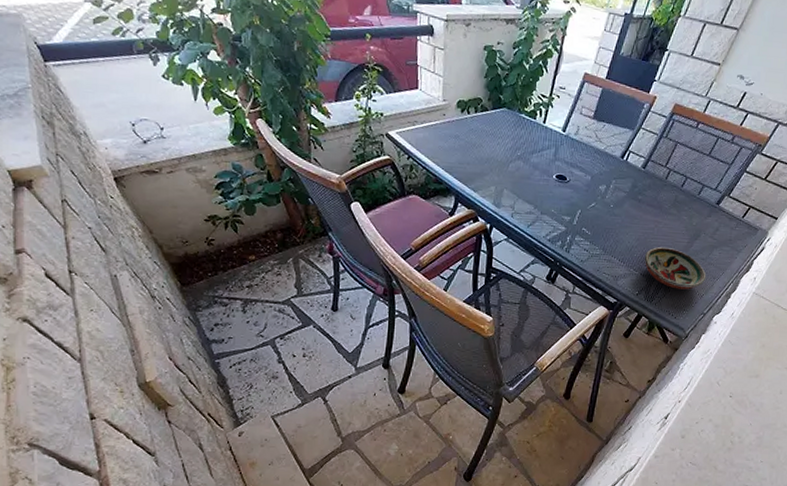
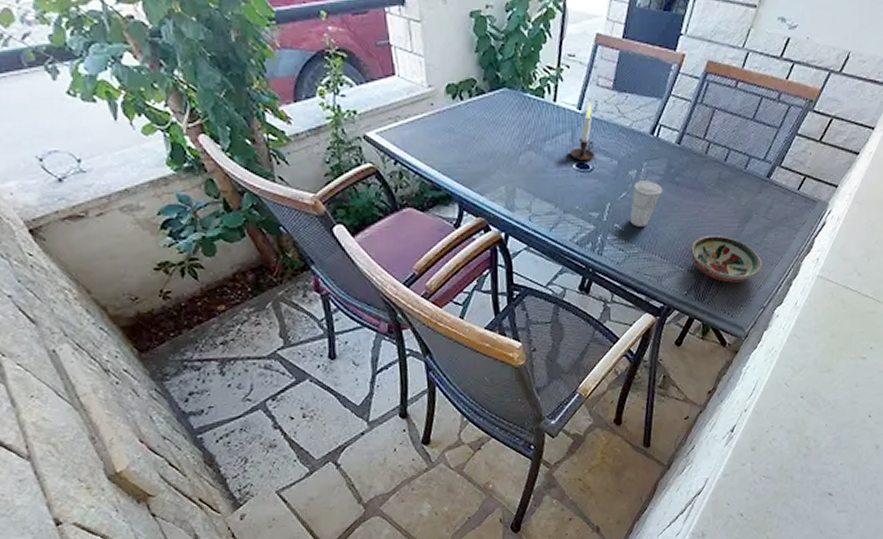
candle: none [551,127,574,174] -> present [569,102,595,161]
cup: none [595,195,627,233] -> present [629,181,663,227]

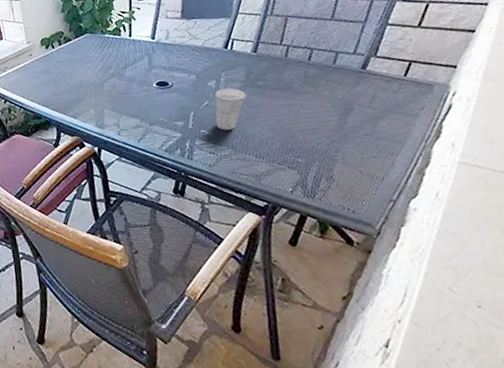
candle: present [569,102,595,161] -> none [148,32,173,80]
decorative bowl: present [690,235,763,283] -> none [286,130,380,177]

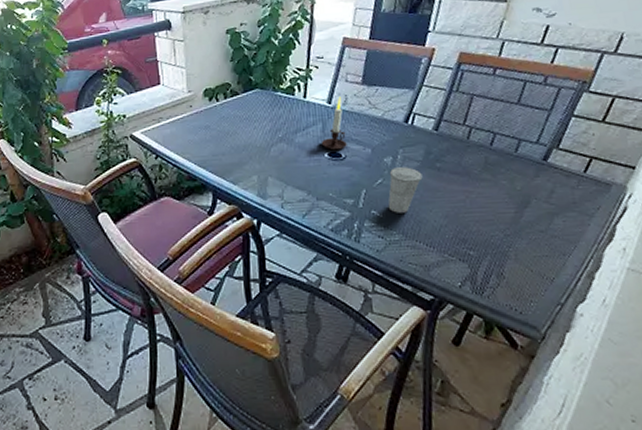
candle: none [148,32,173,80] -> present [321,97,347,151]

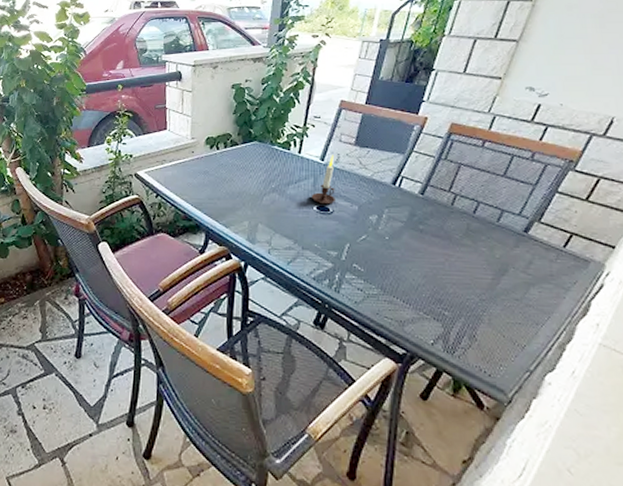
cup: present [388,167,423,213] -> none [369,226,405,269]

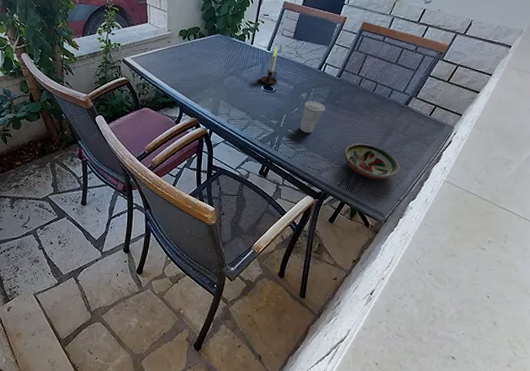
cup: none [369,226,405,269] -> present [300,101,326,133]
decorative bowl: none [436,284,526,339] -> present [344,143,400,180]

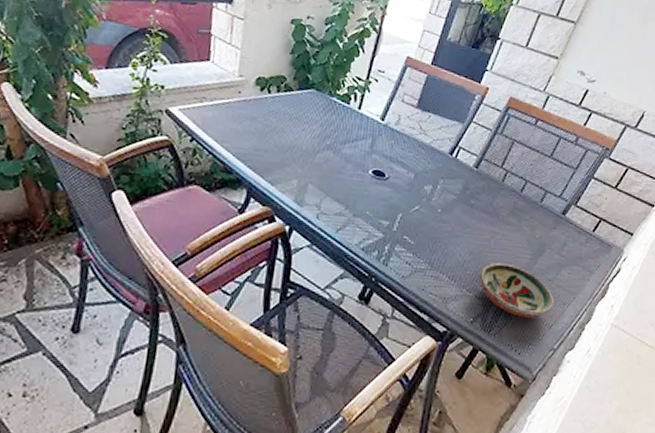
candle: present [259,46,278,85] -> none [367,115,394,170]
cup: present [300,101,326,133] -> none [420,197,457,243]

